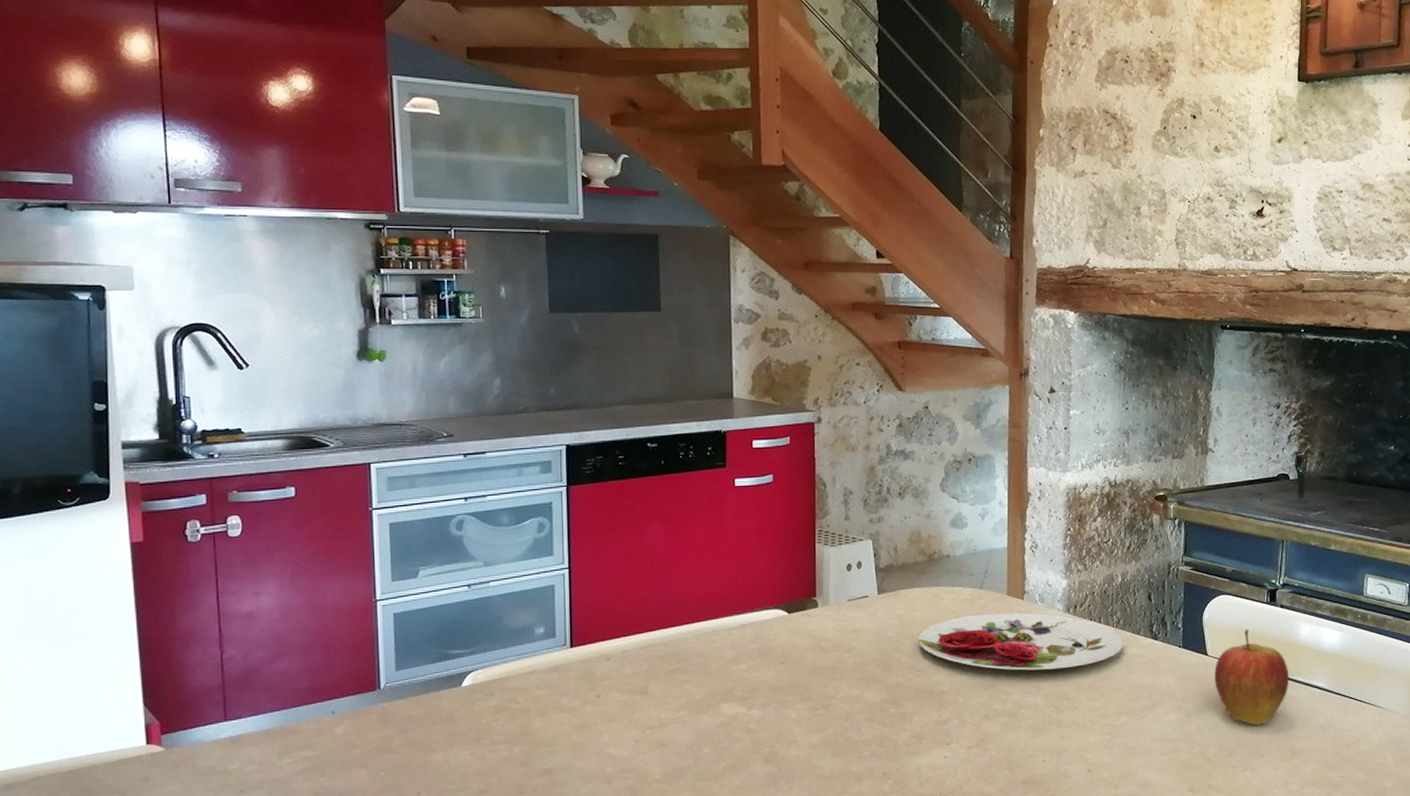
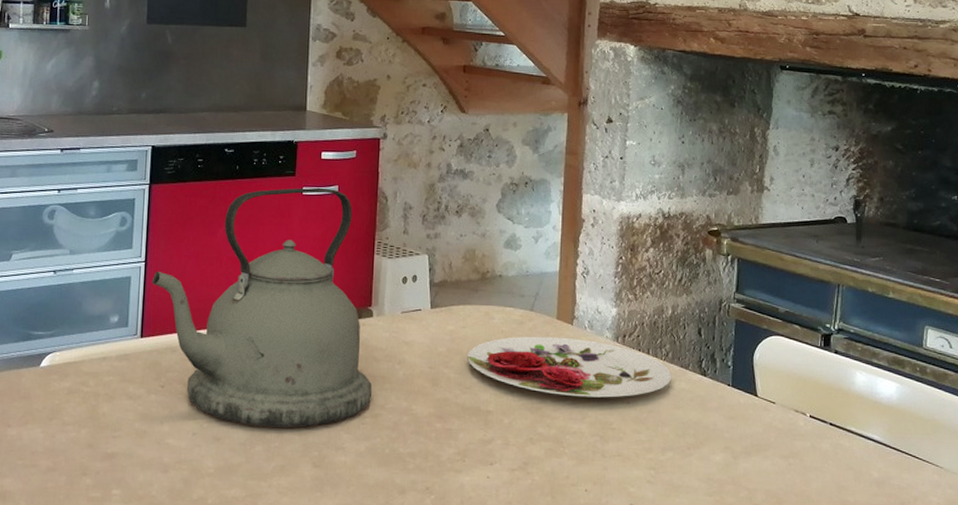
kettle: none [577,477,821,728] -> present [151,187,372,428]
apple: present [1214,629,1290,726] -> none [764,372,843,474]

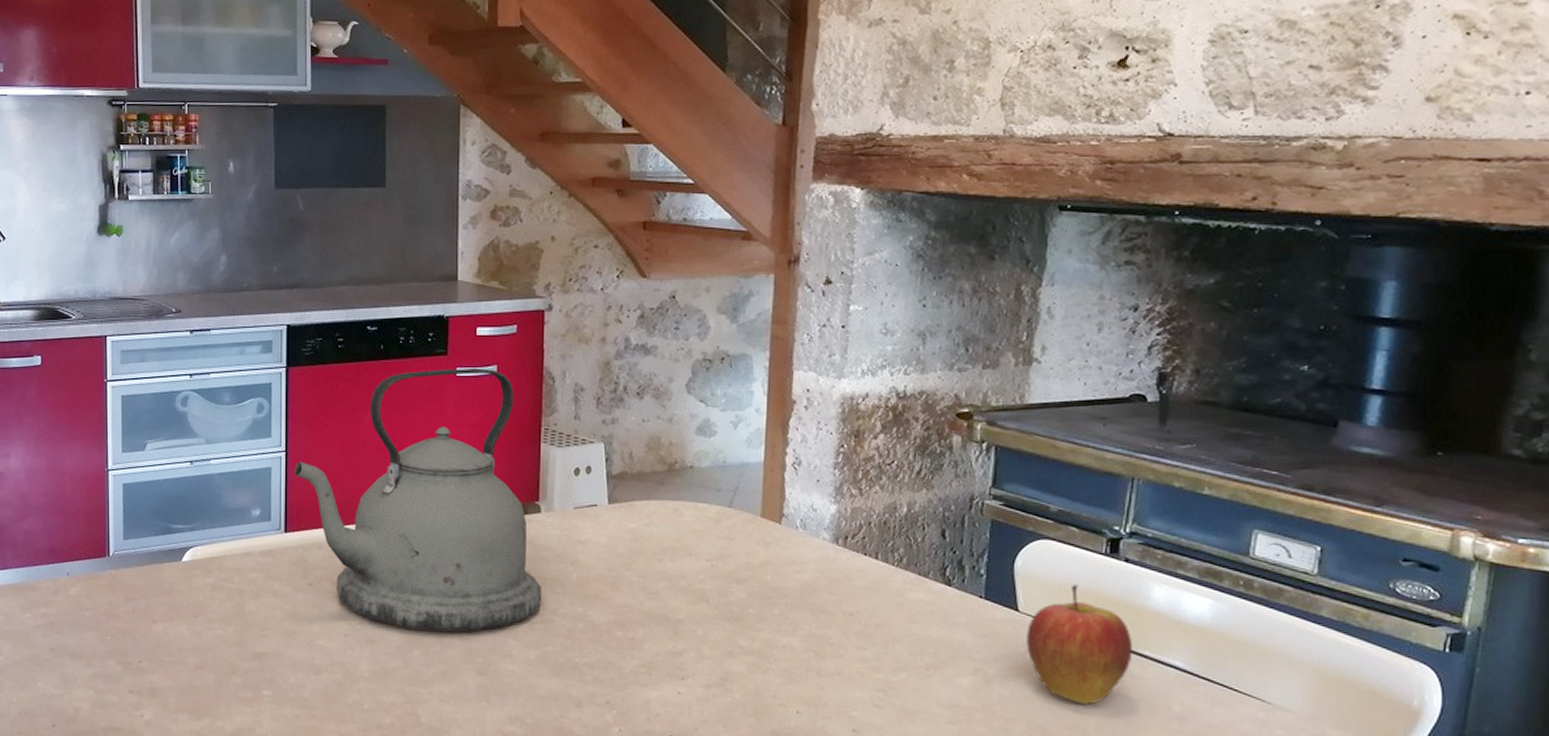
plate: present [467,336,672,398] -> none [652,536,907,609]
apple: none [764,372,843,474] -> present [1026,584,1133,705]

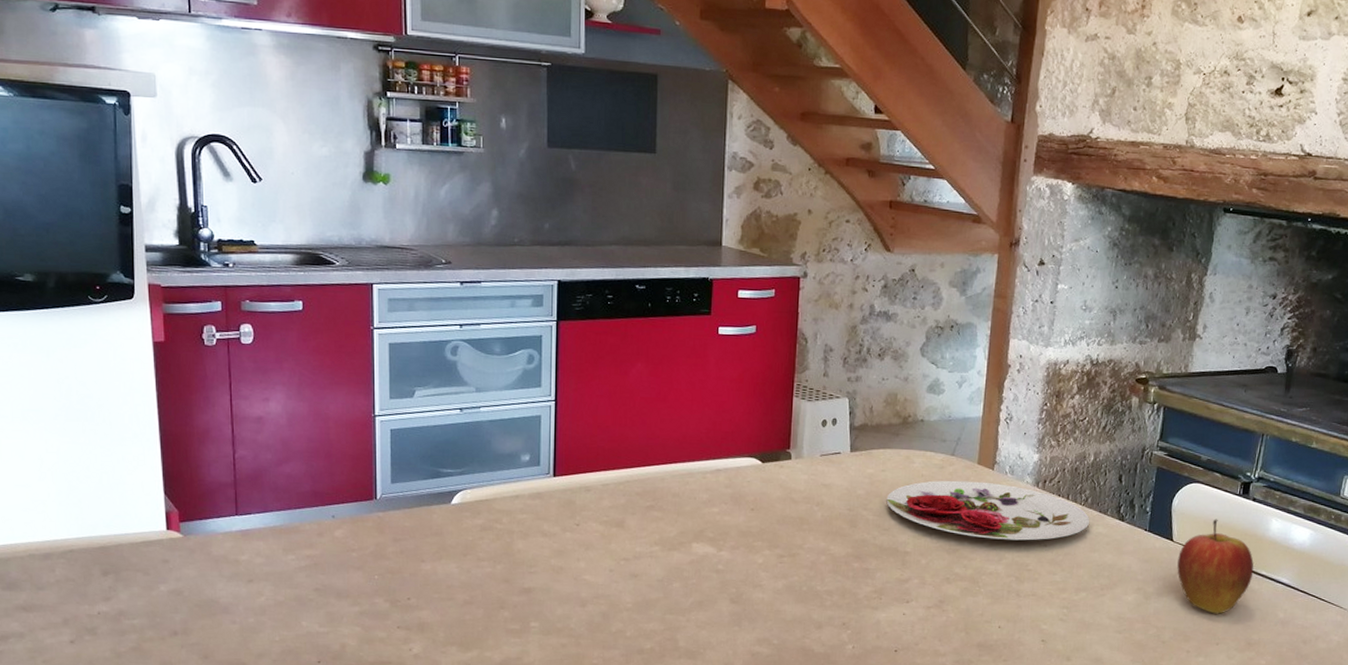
kettle: present [293,367,541,632] -> none [563,327,790,566]
plate: none [652,536,907,609] -> present [886,480,1090,541]

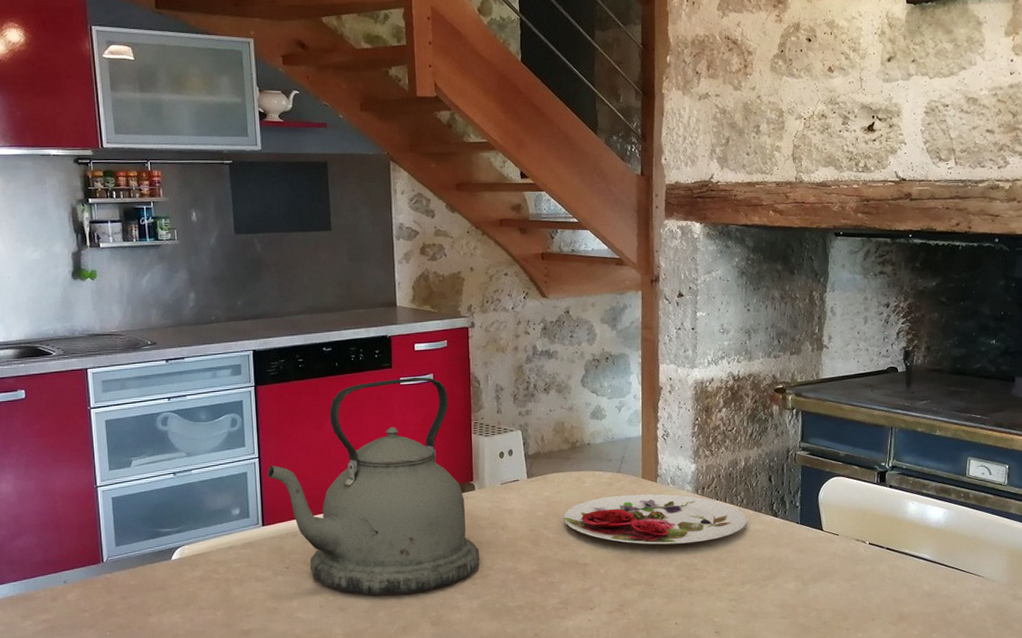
kettle: none [563,327,790,566] -> present [267,377,479,595]
apple: present [1177,519,1254,614] -> none [829,507,898,593]

